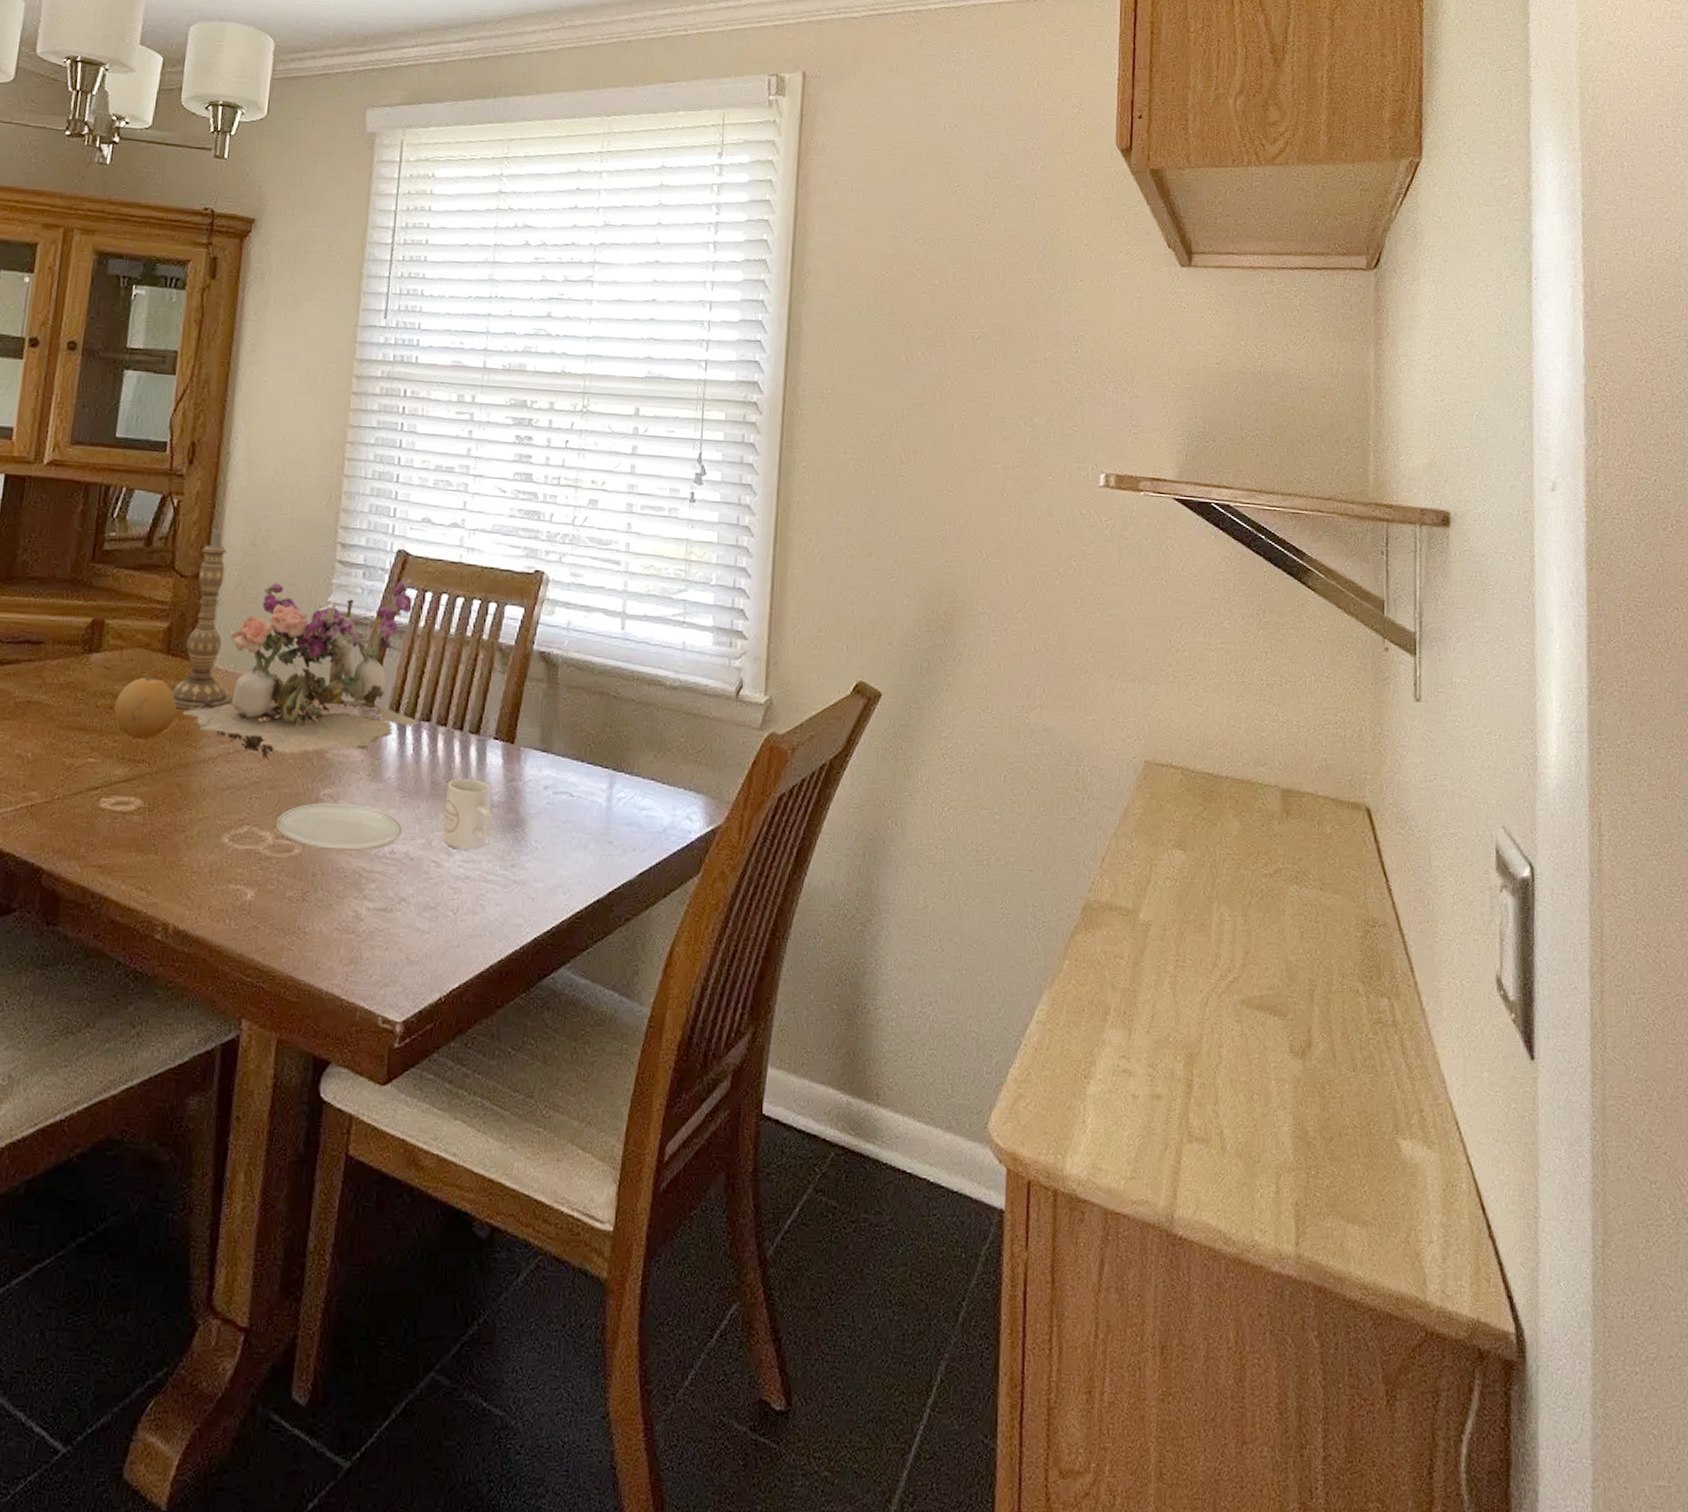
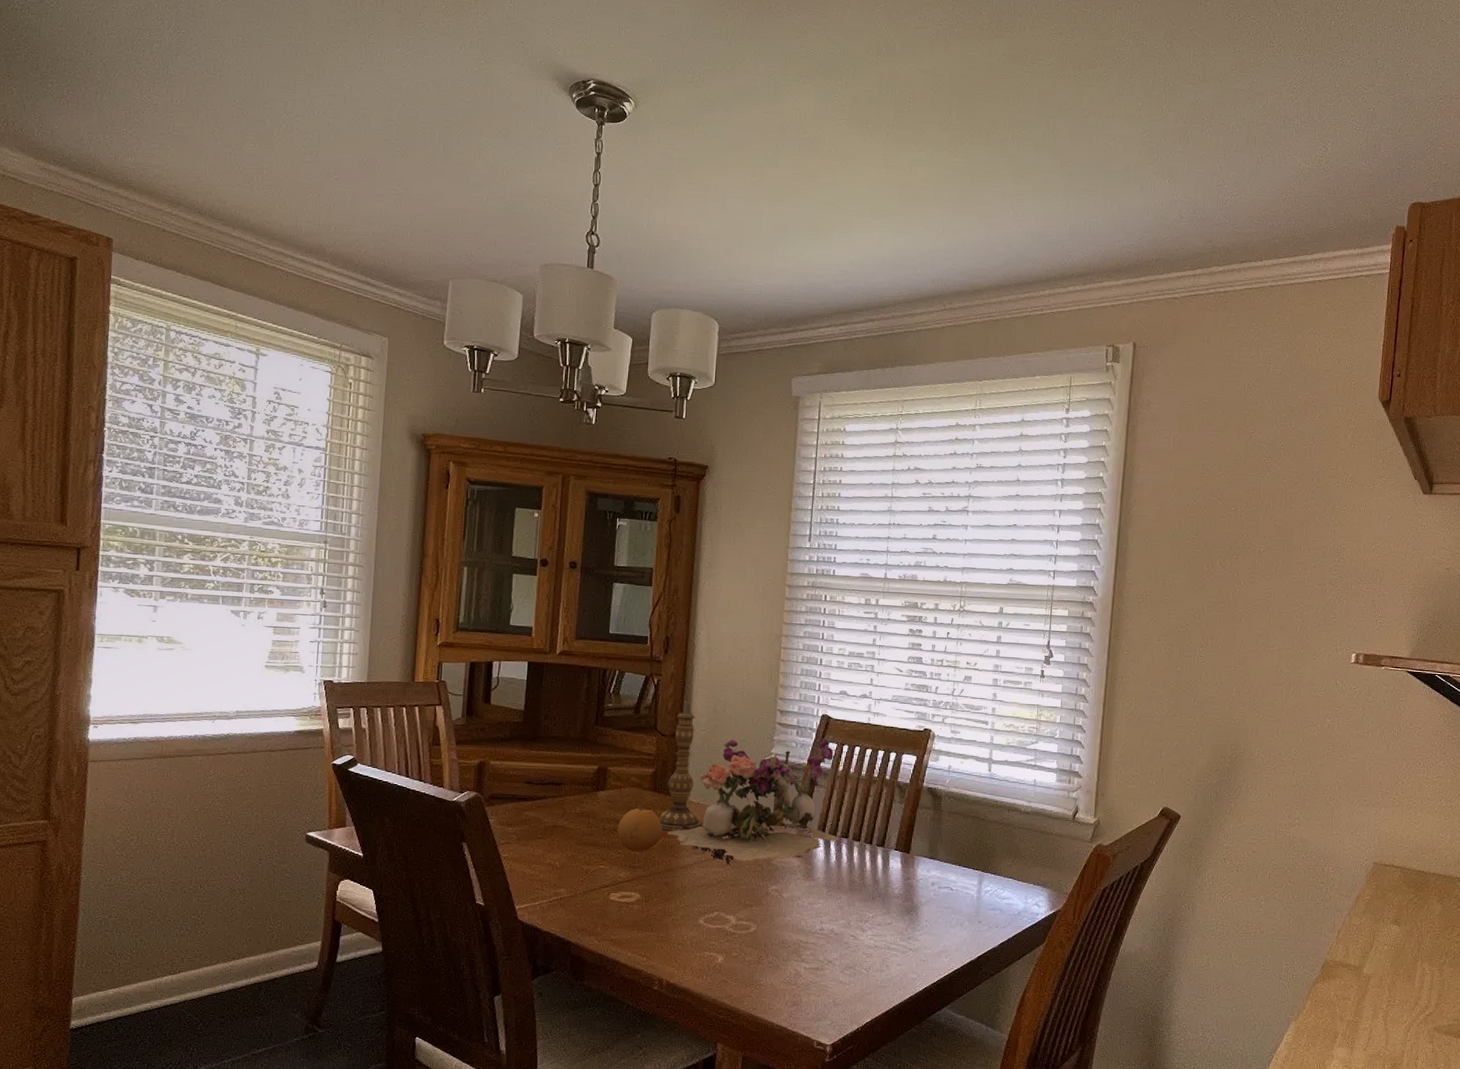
plate: present [276,802,404,852] -> none [737,895,830,930]
mug: present [443,778,493,850] -> none [858,878,895,928]

